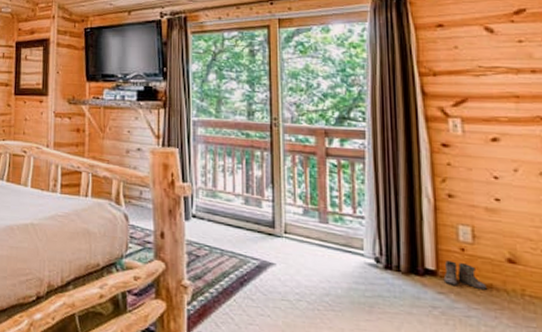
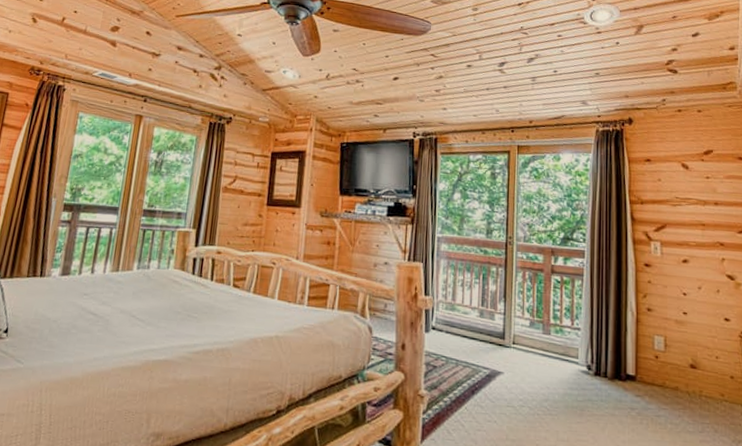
boots: present [443,260,488,291] -> none [641,367,674,393]

